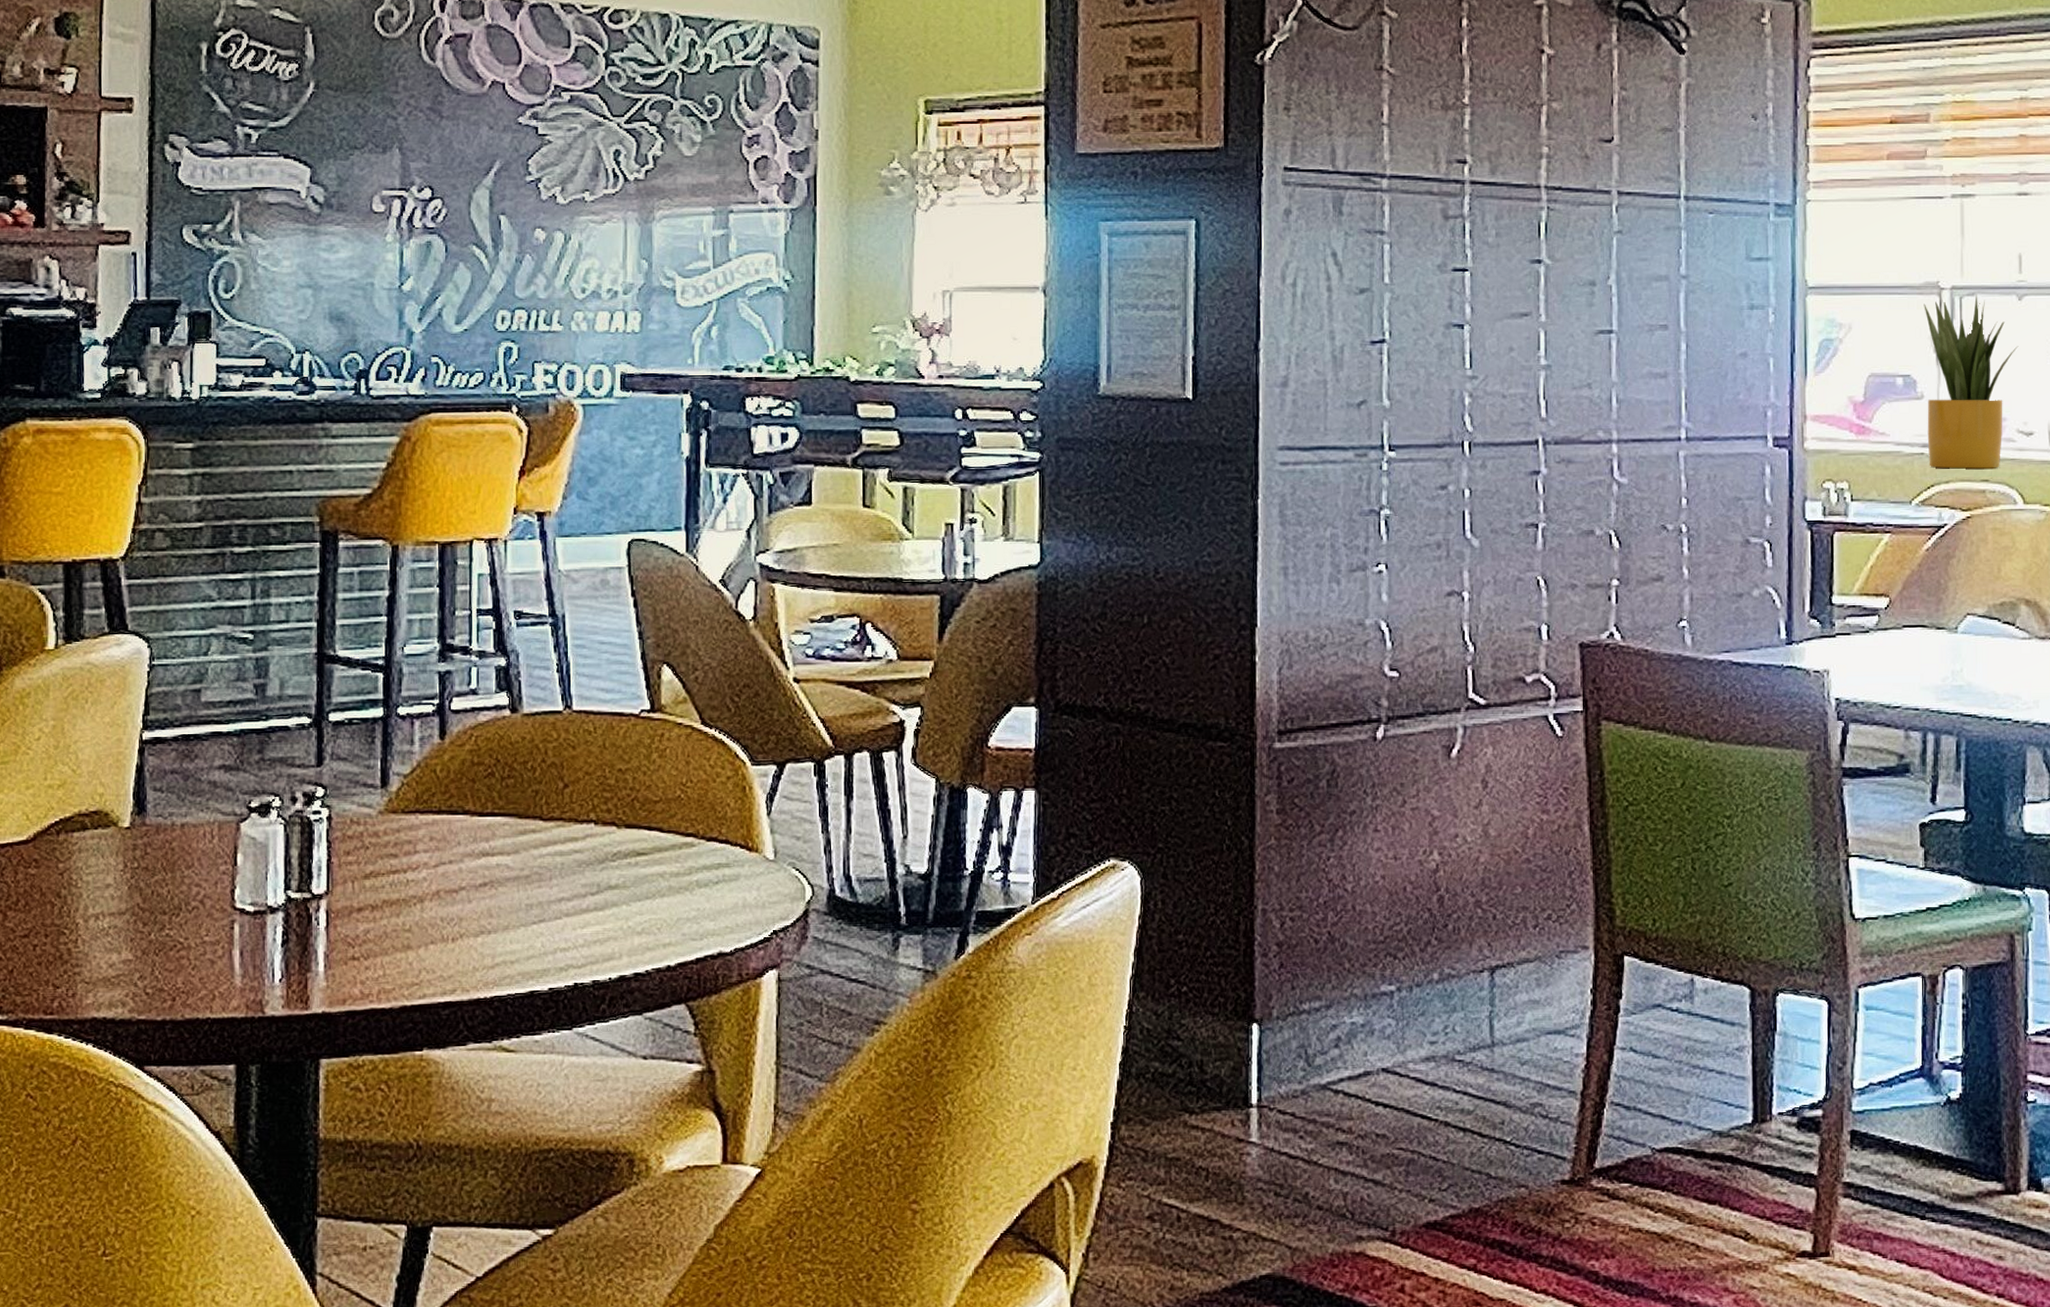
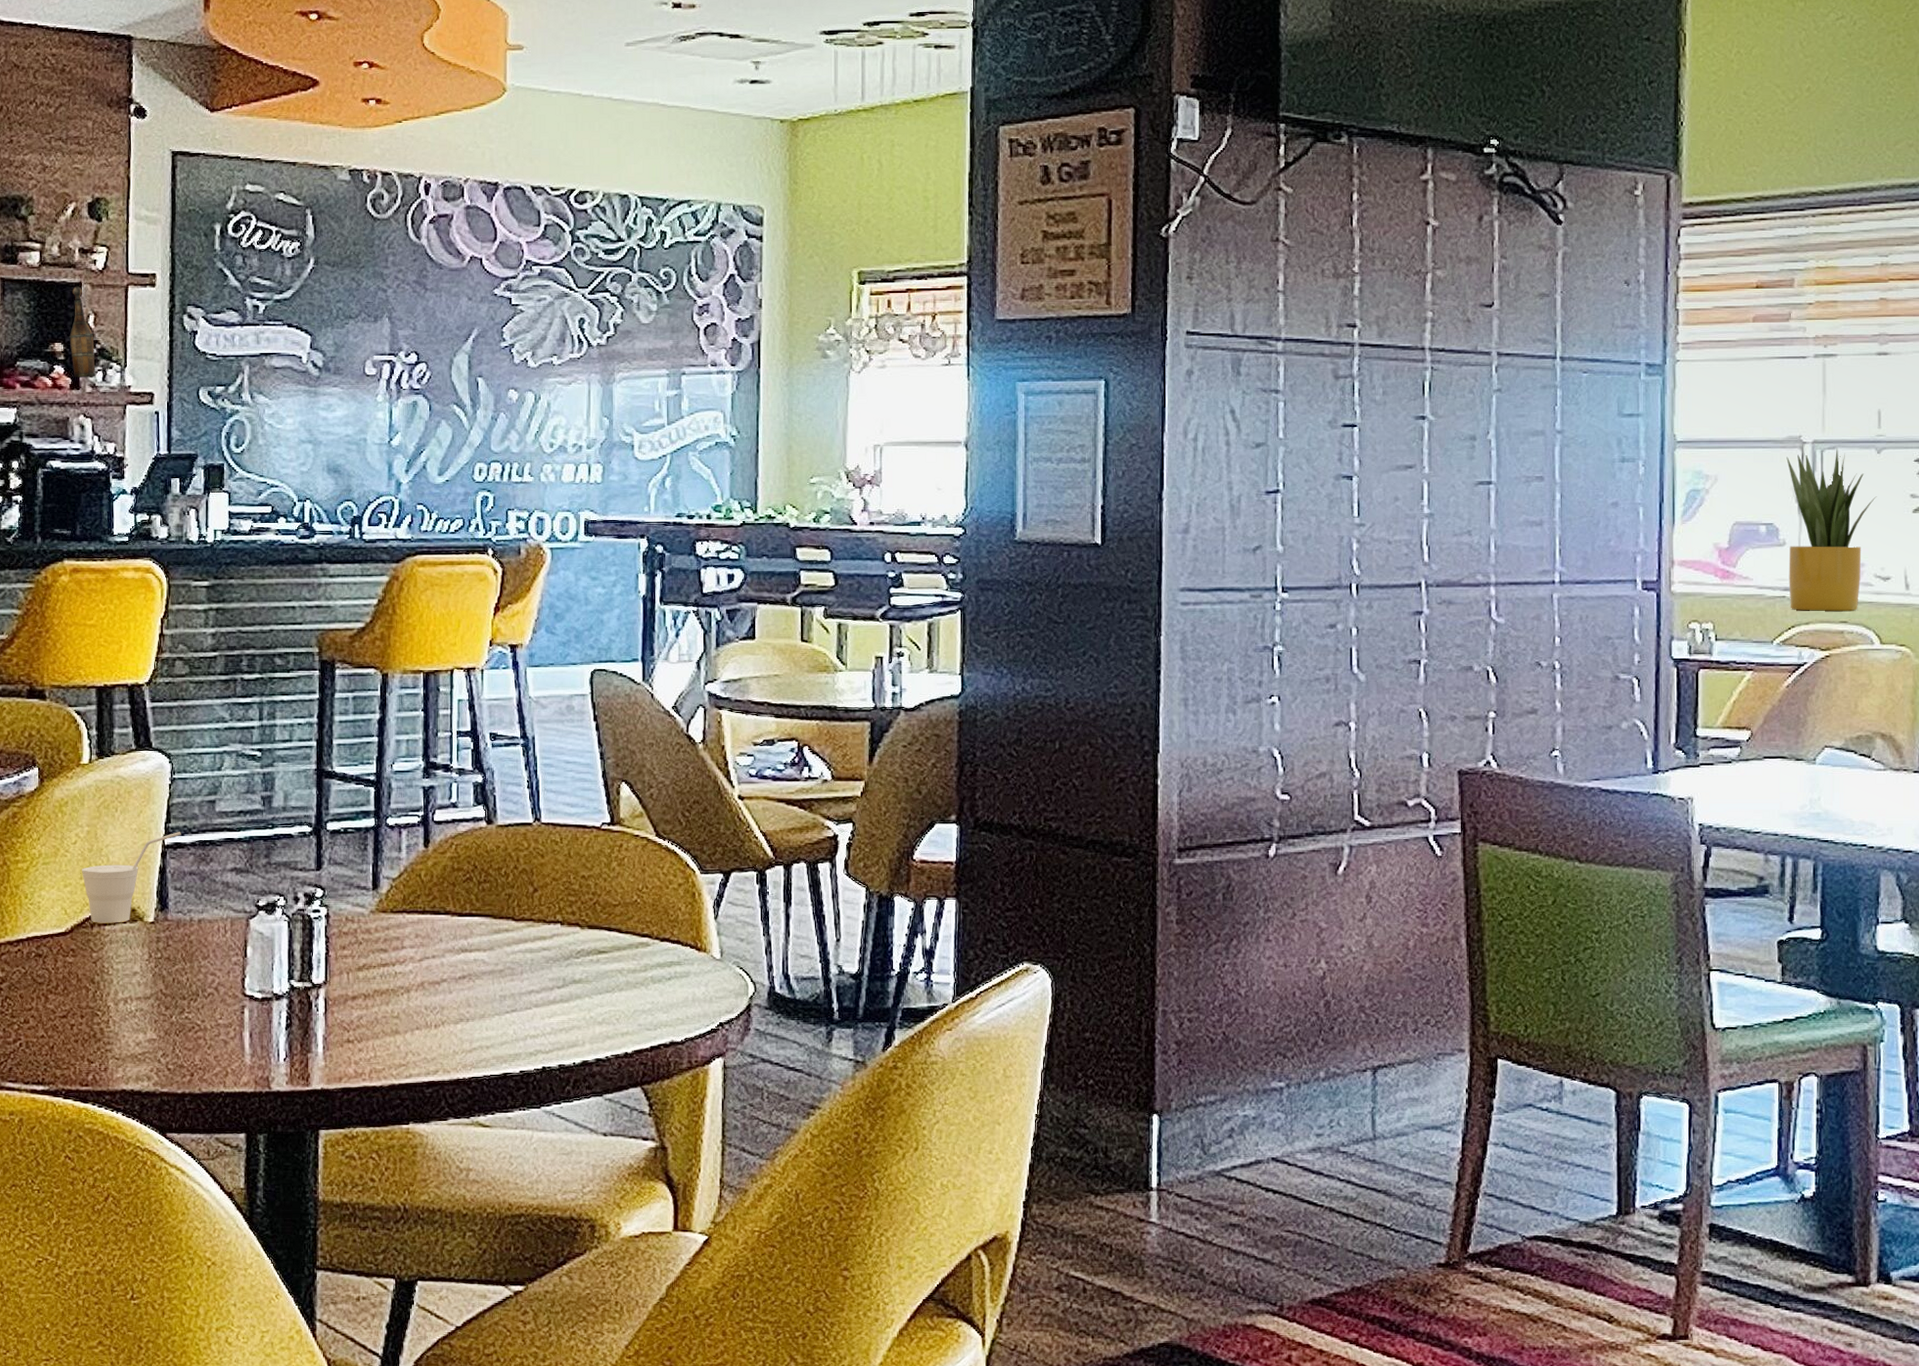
decorative bottle: none [33,110,63,215] -> present [69,285,96,378]
cup: none [45,725,161,830] -> present [81,832,181,923]

